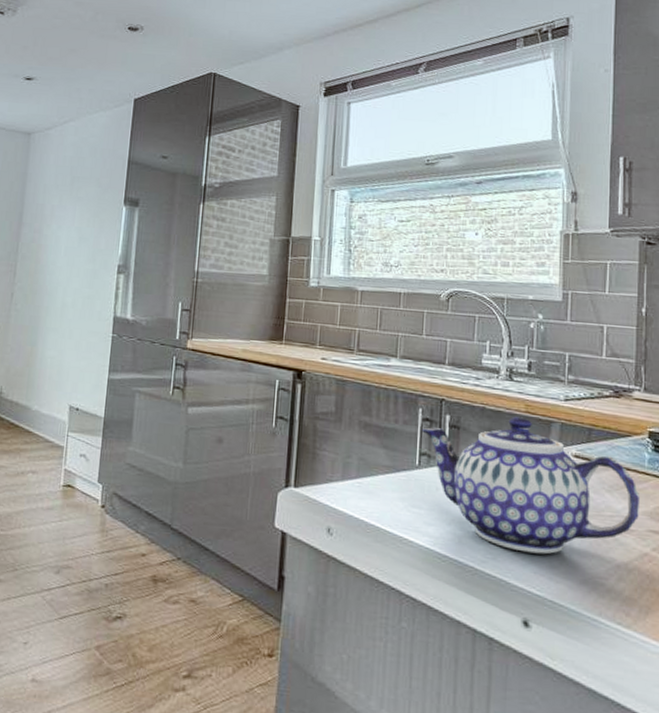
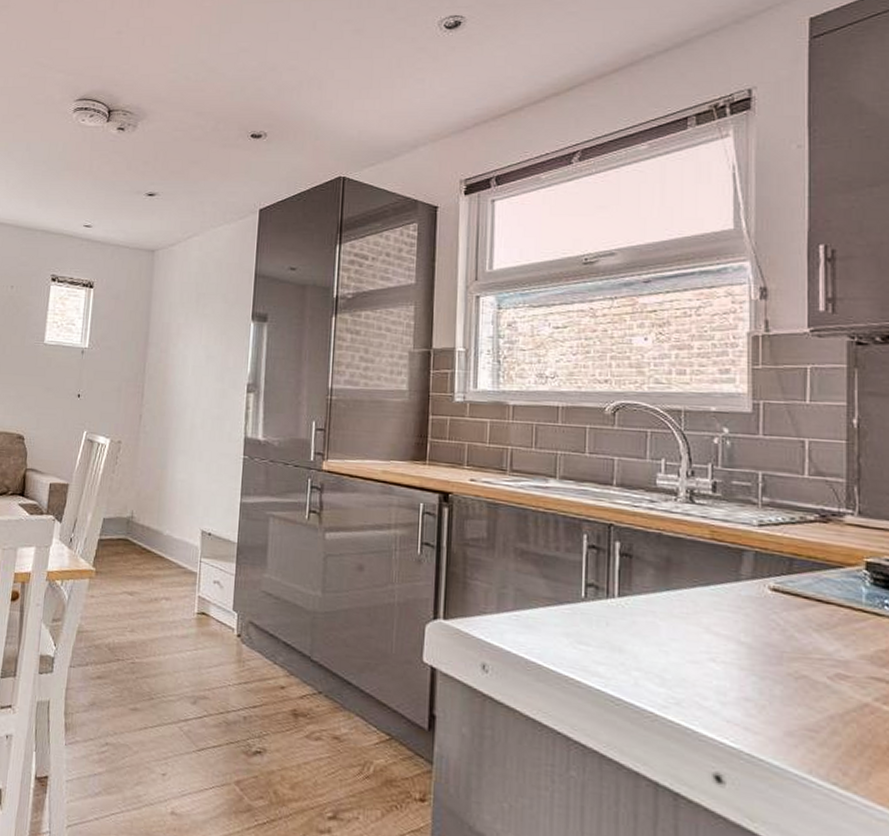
teapot: present [422,416,641,555] -> none [588,543,858,701]

